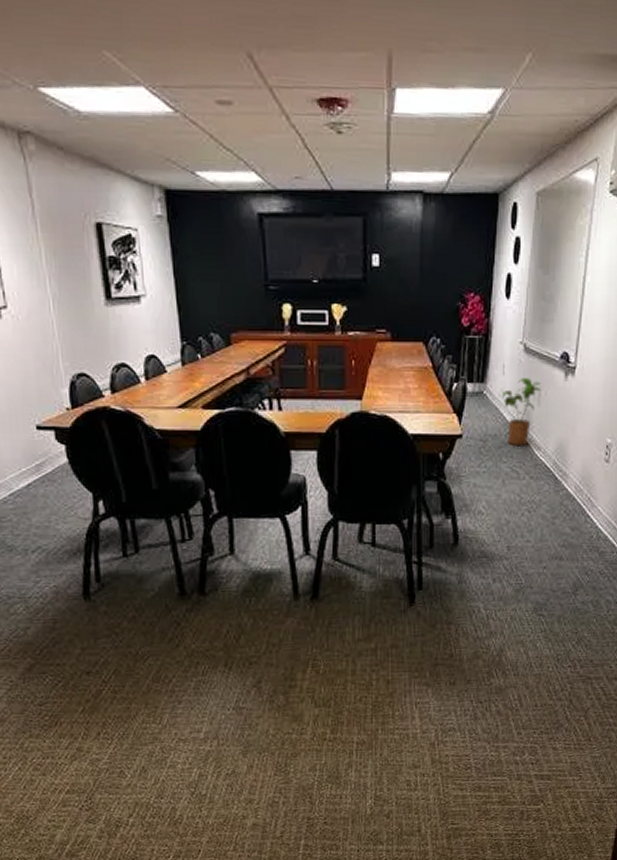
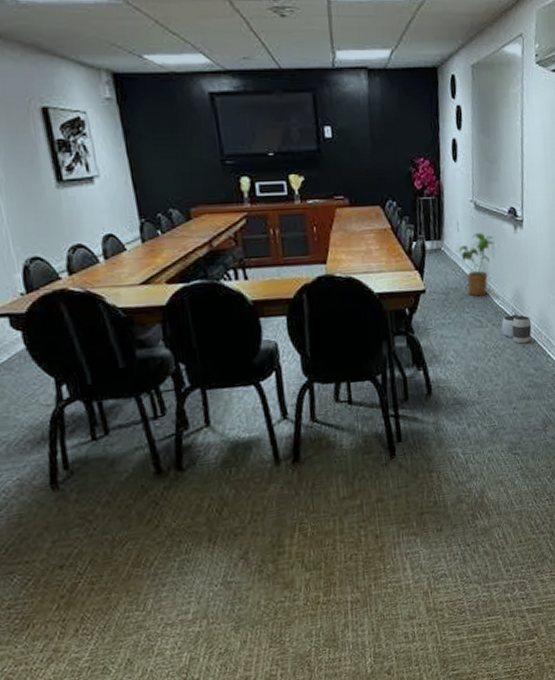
waste basket: none [539,468,573,500] -> present [501,314,532,344]

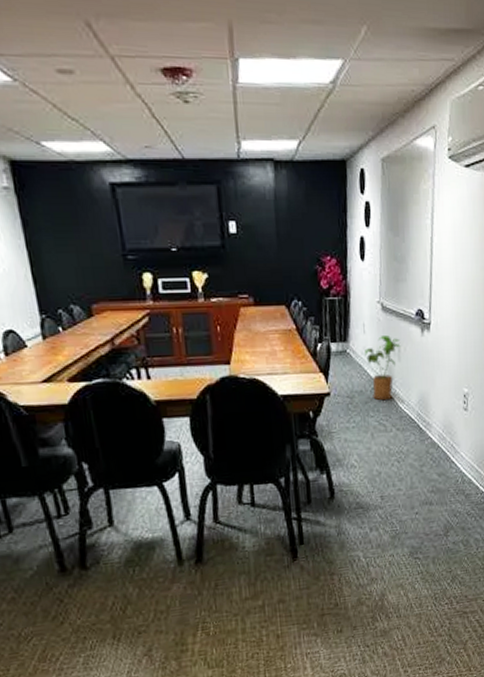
waste basket: present [501,314,532,344] -> none [405,419,436,449]

